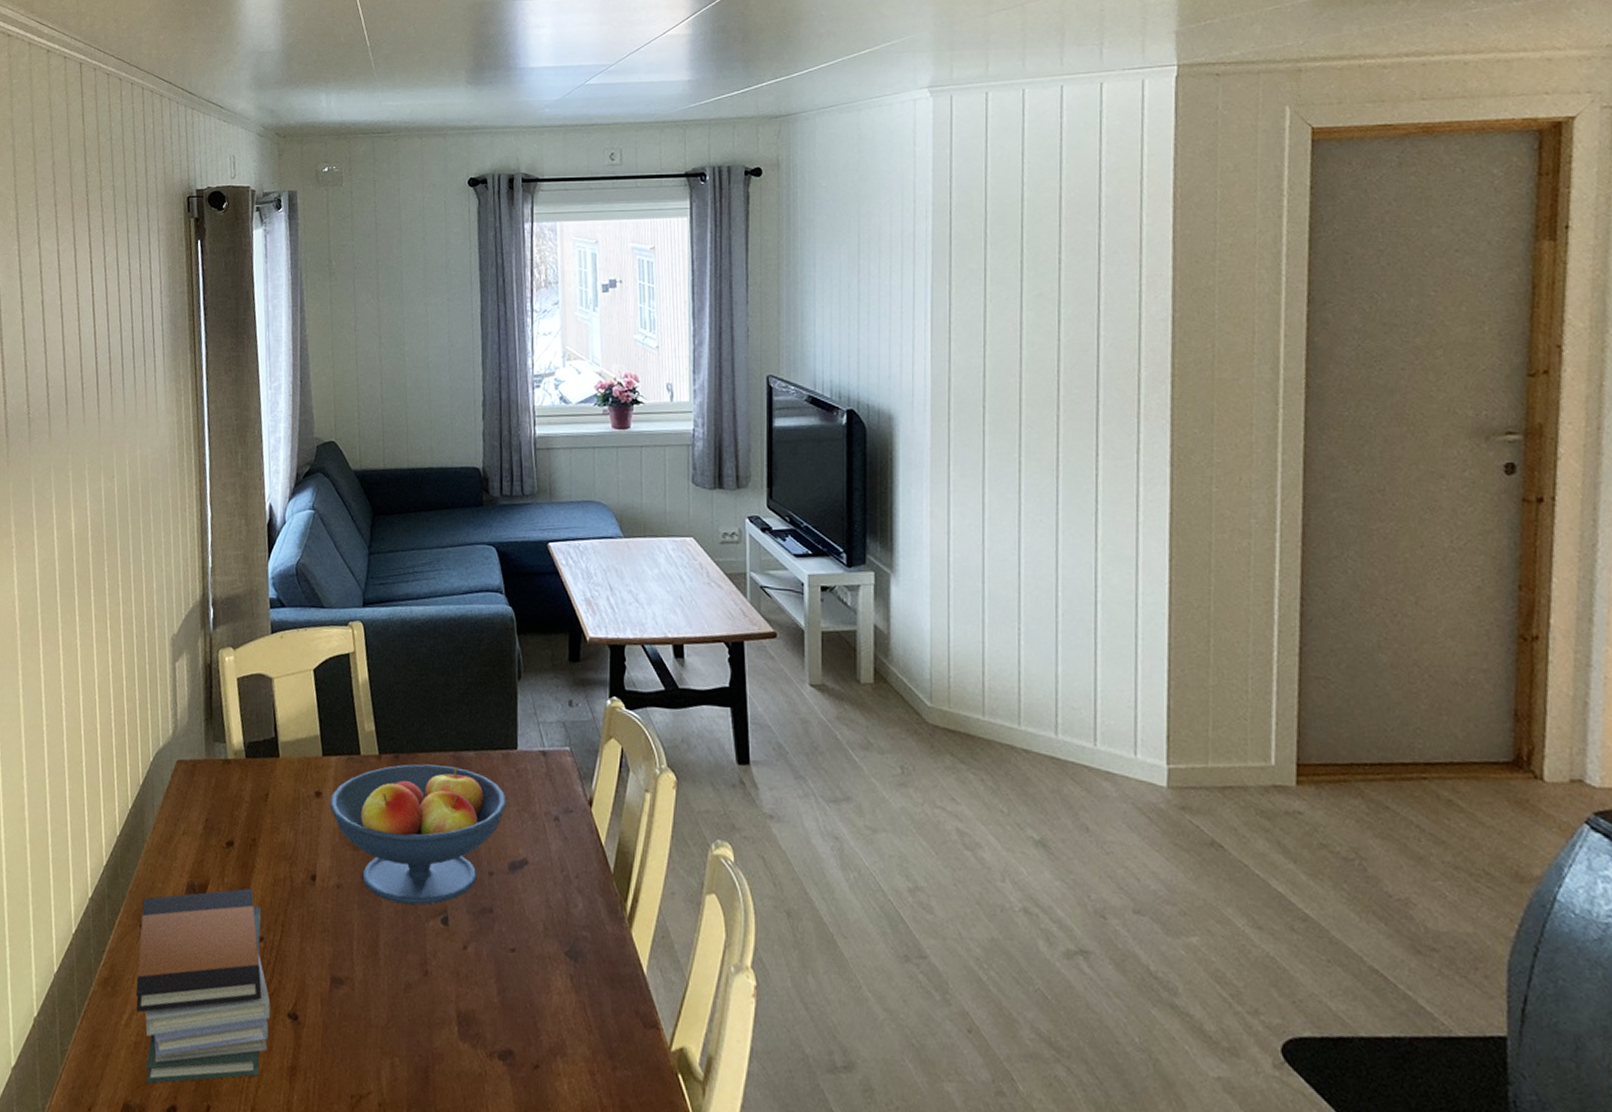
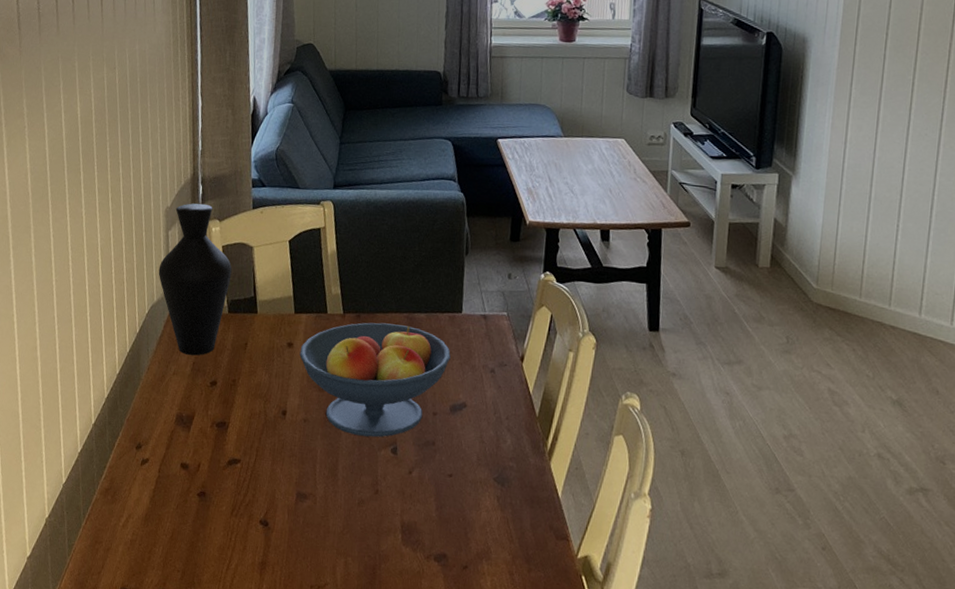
book stack: present [135,888,271,1084] -> none [132,420,246,573]
vase: none [164,628,249,811] -> present [158,203,232,356]

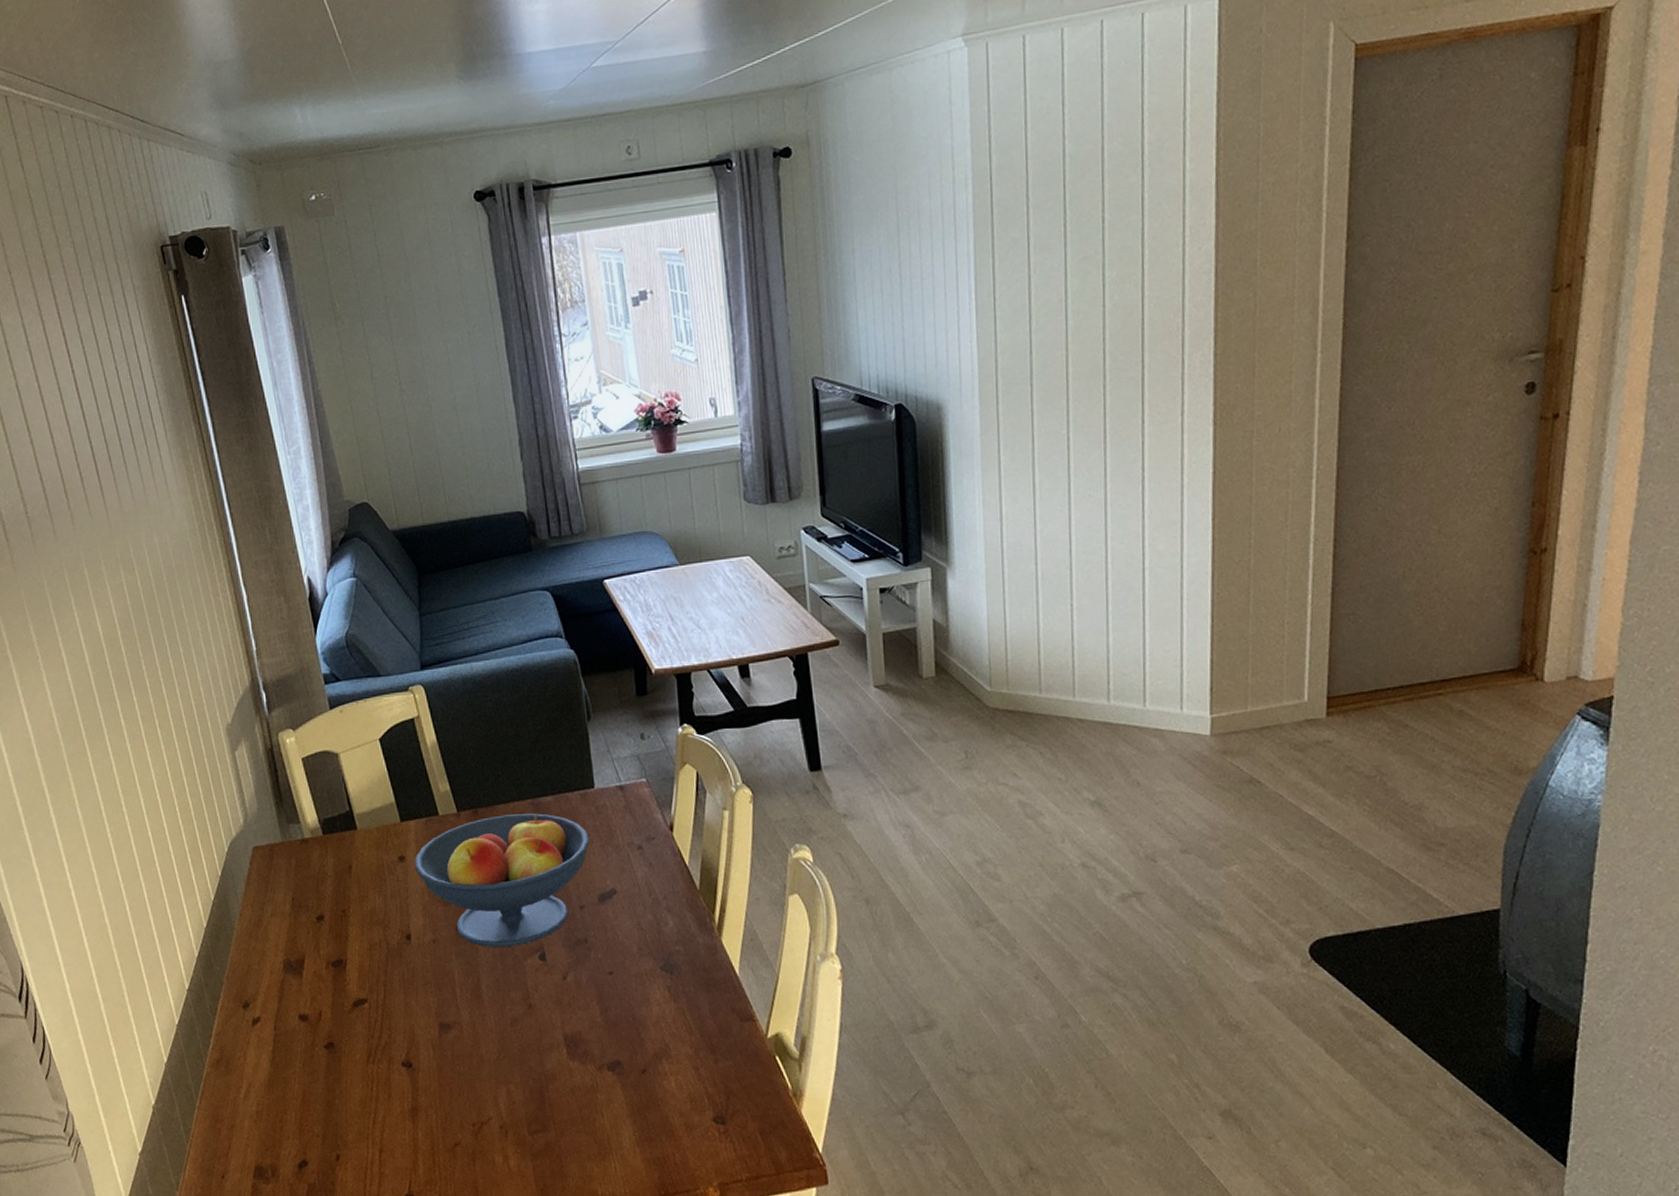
vase: present [158,203,232,356] -> none [231,712,319,891]

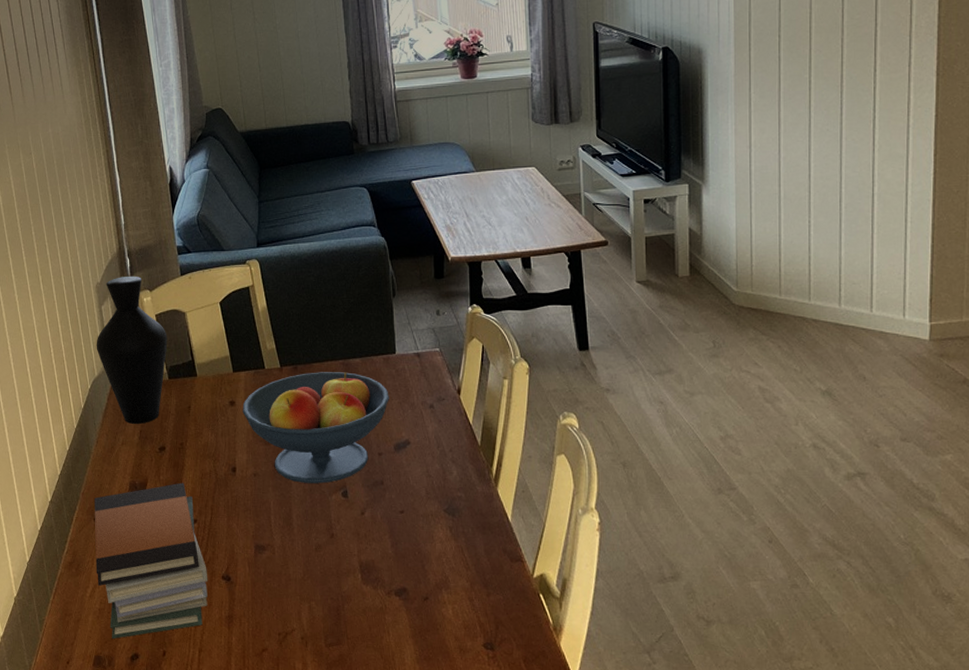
vase: none [231,712,319,891] -> present [96,276,168,424]
book stack: none [242,956,387,1145] -> present [94,482,208,639]

